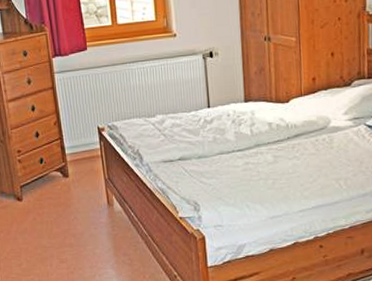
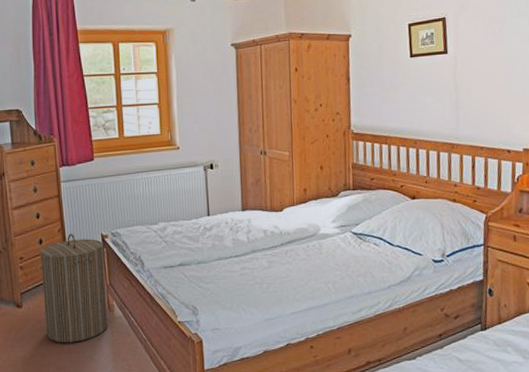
laundry hamper: none [37,127,109,237] -> present [39,234,109,343]

